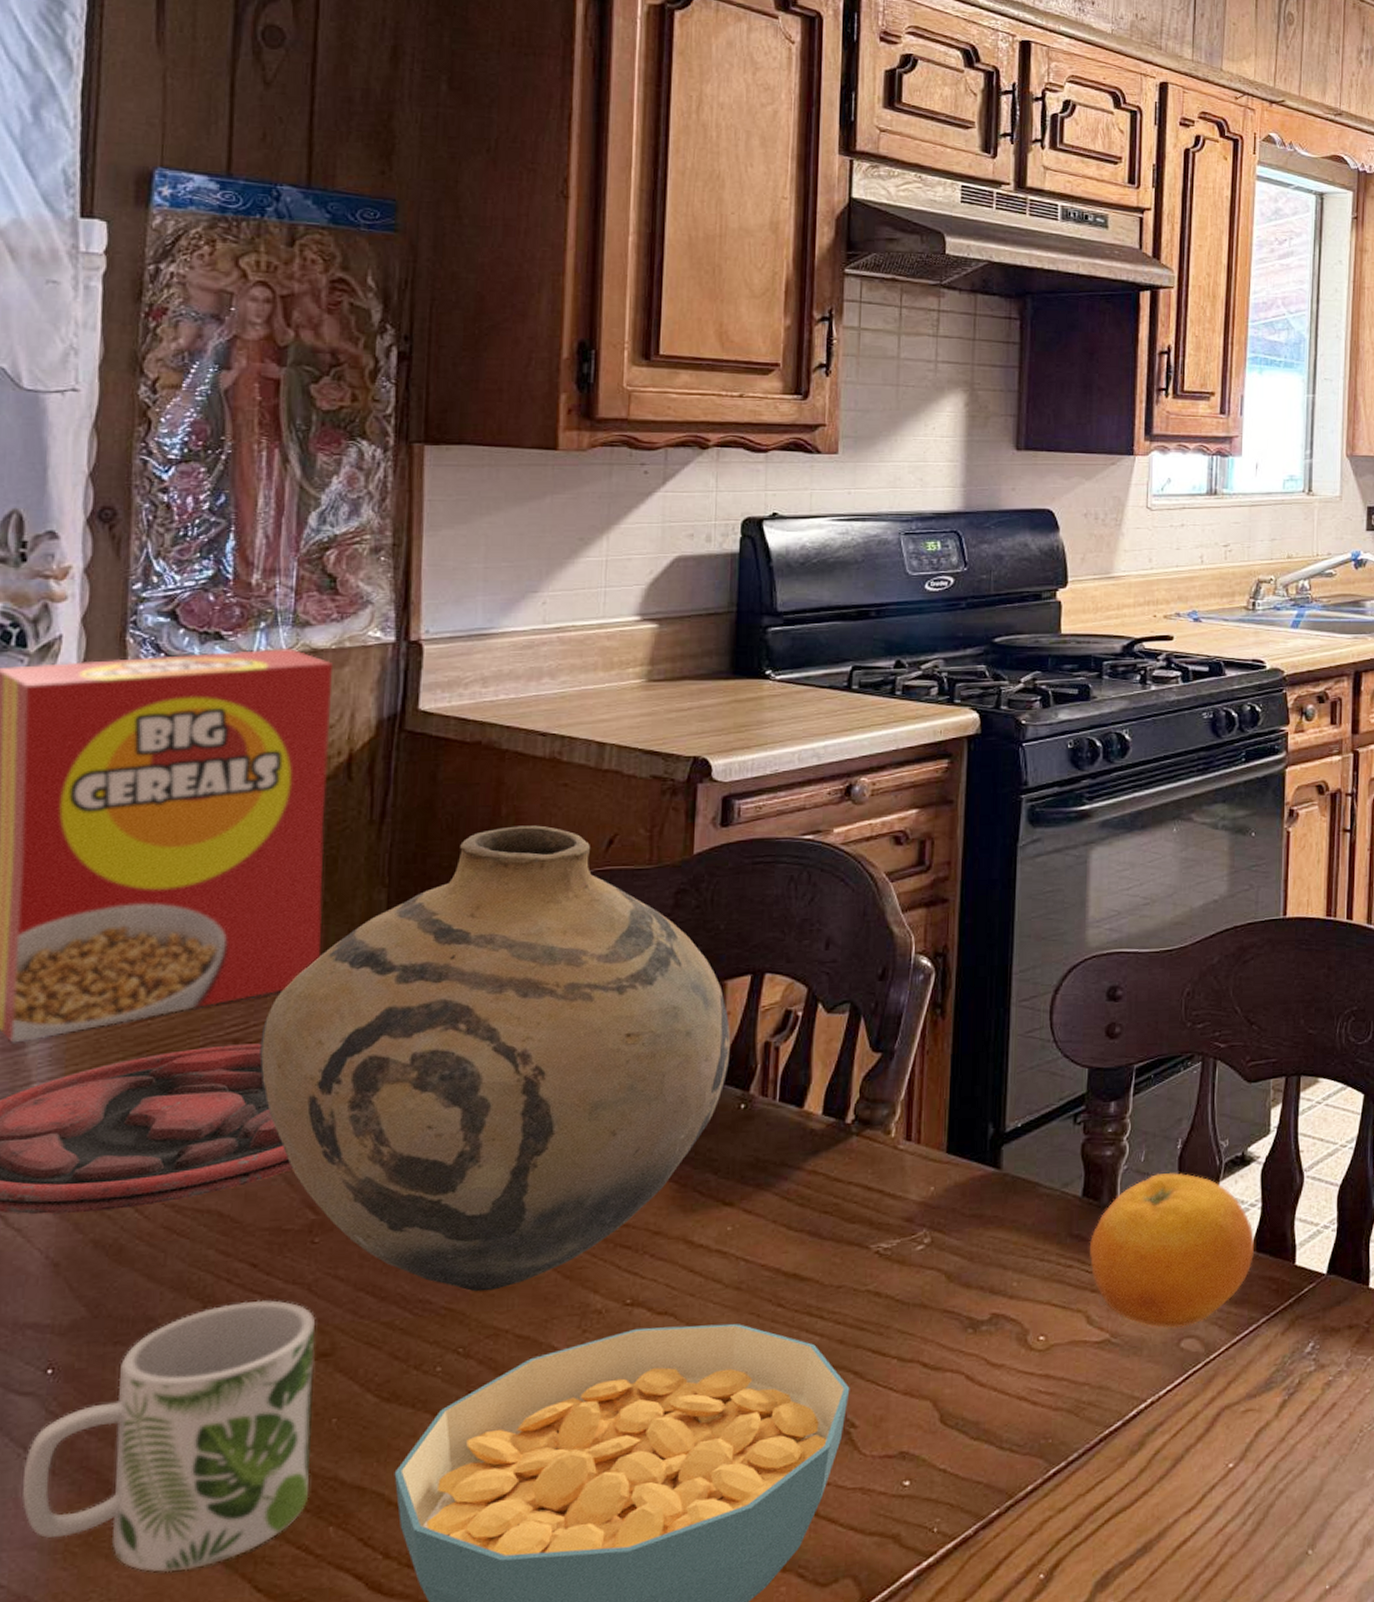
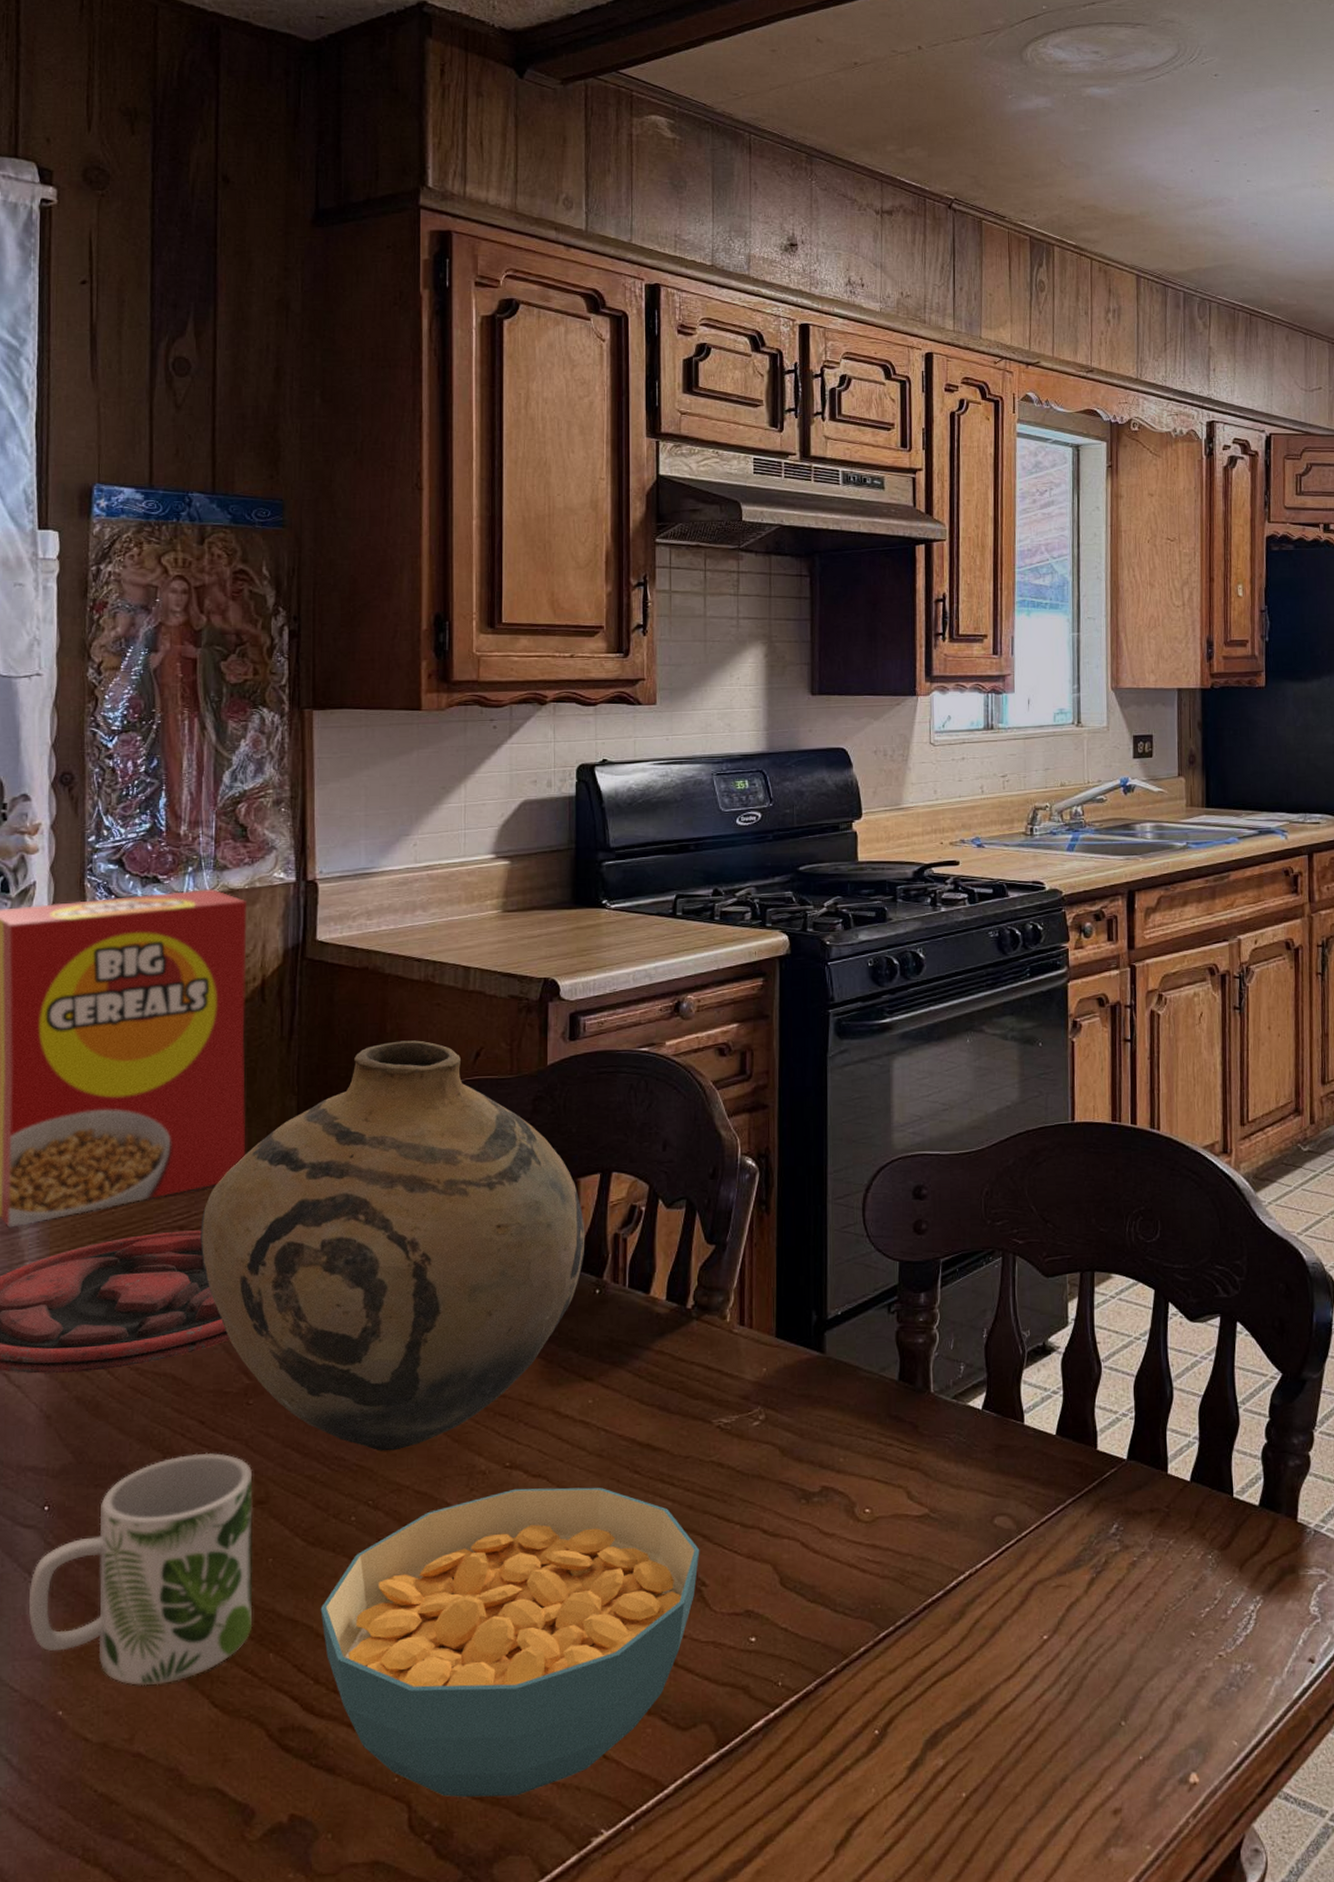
fruit: present [1089,1173,1255,1328] -> none [906,1360,1059,1506]

